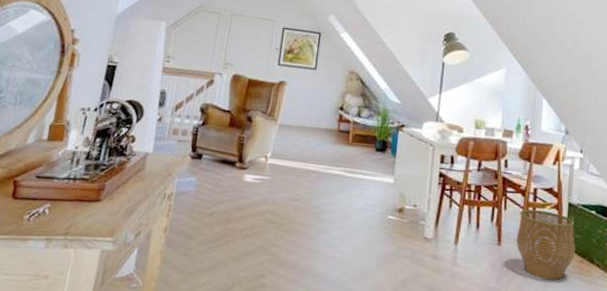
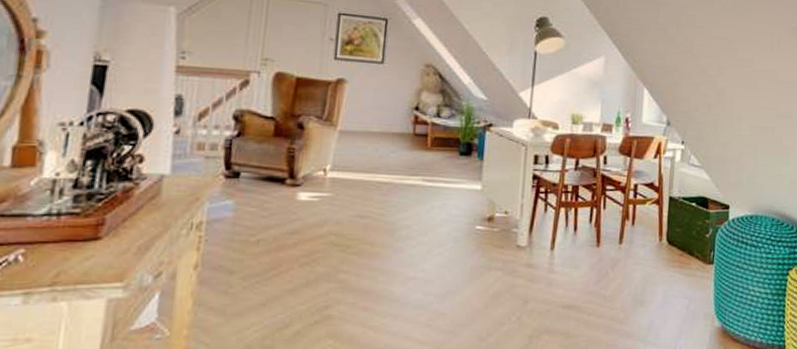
basket: present [516,209,575,281] -> none [615,206,676,277]

